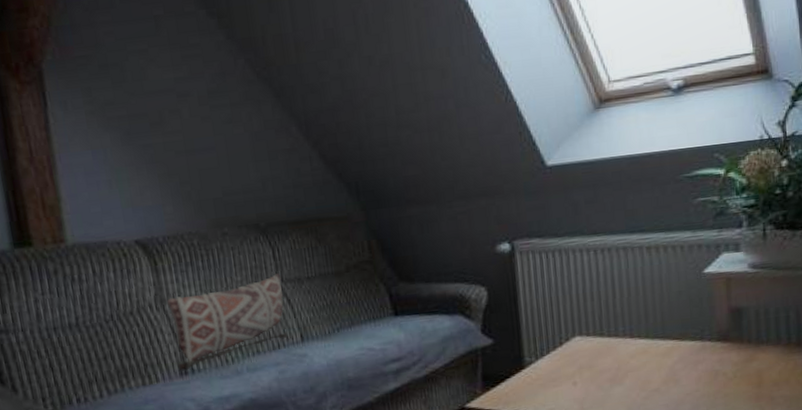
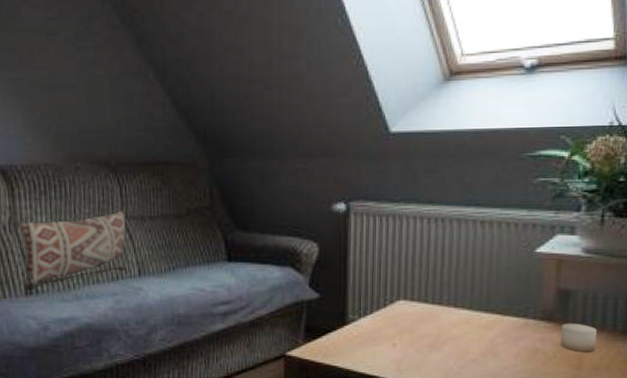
candle: none [738,338,774,369] -> present [560,322,597,352]

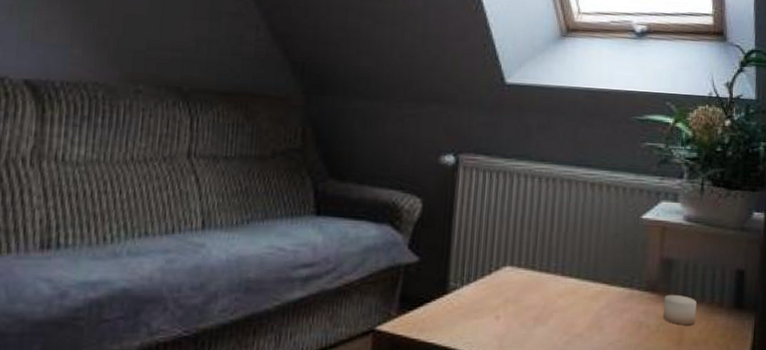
pillow: present [20,210,127,291] -> none [39,146,194,244]

